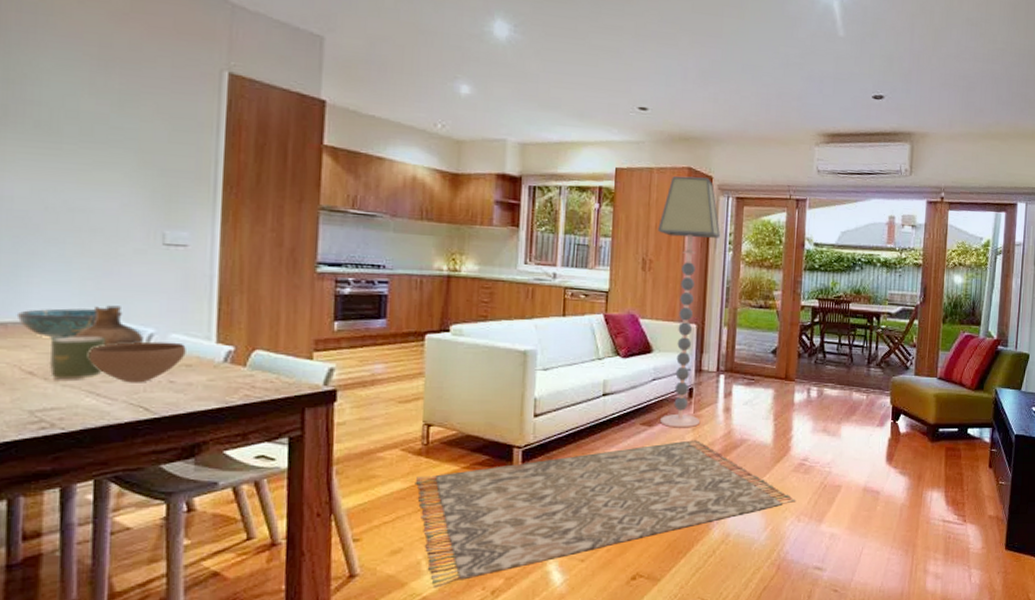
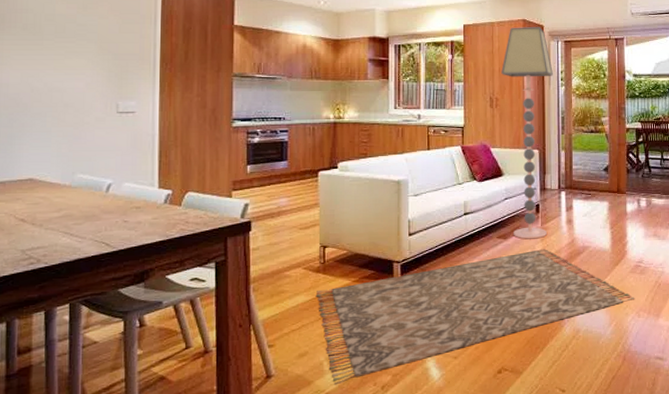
decorative bowl: present [16,308,123,340] -> none [12,167,88,193]
mug: present [49,336,106,380] -> none [35,188,77,224]
vase: present [73,305,143,346] -> none [52,163,104,196]
bowl: present [89,341,186,383] -> none [64,189,136,224]

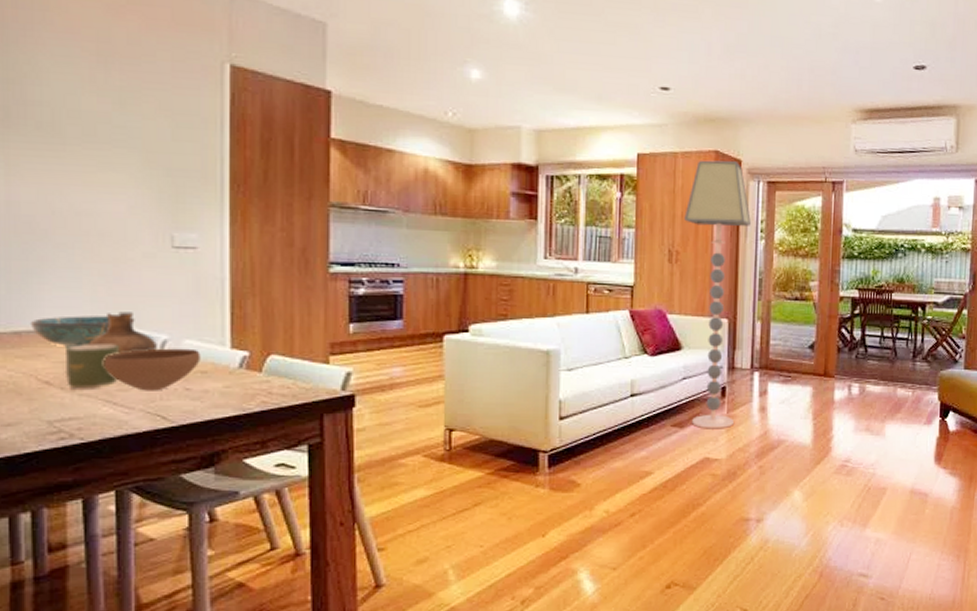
decorative bowl: none [12,167,88,193] -> present [30,316,135,348]
mug: none [35,188,77,224] -> present [64,344,120,389]
vase: none [52,163,104,196] -> present [87,312,157,354]
bowl: none [64,189,136,224] -> present [104,348,200,391]
rug: present [316,249,635,385] -> none [440,442,839,598]

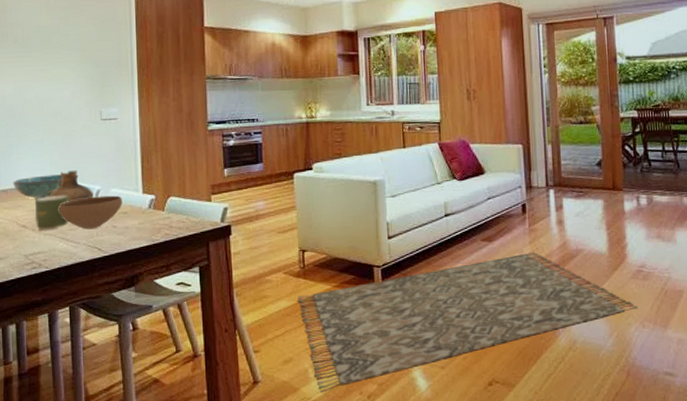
rug: none [440,442,839,598] -> present [298,252,639,393]
floor lamp: present [684,160,751,429] -> none [477,10,536,242]

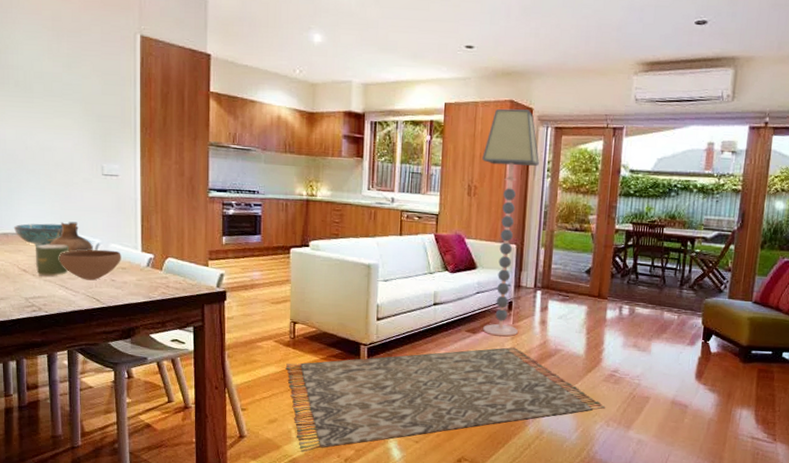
floor lamp: none [477,10,536,242] -> present [482,108,539,337]

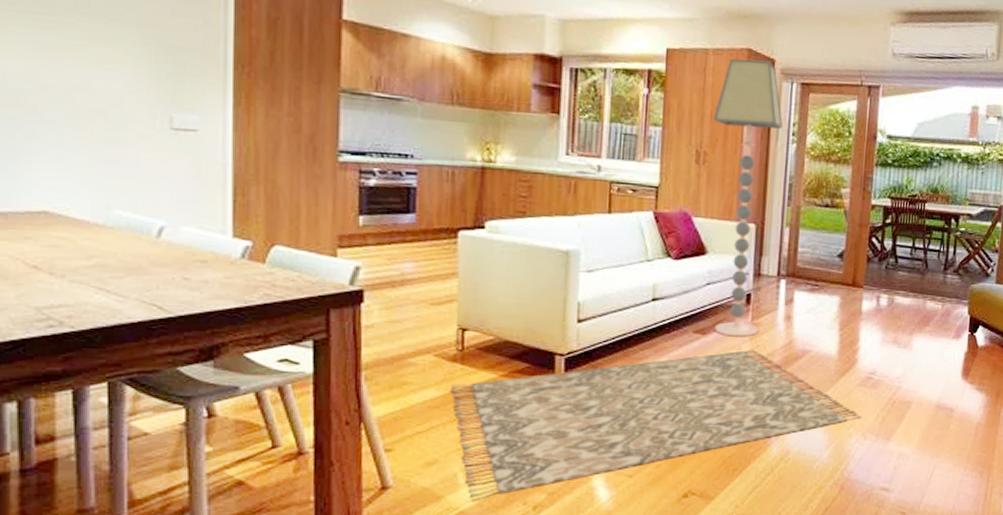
decorative bowl: present [13,223,79,247] -> none [16,197,130,232]
mug: present [35,244,70,277] -> none [54,228,114,276]
vase: present [48,221,93,252] -> none [78,195,154,240]
bowl: present [59,249,121,281] -> none [96,234,200,280]

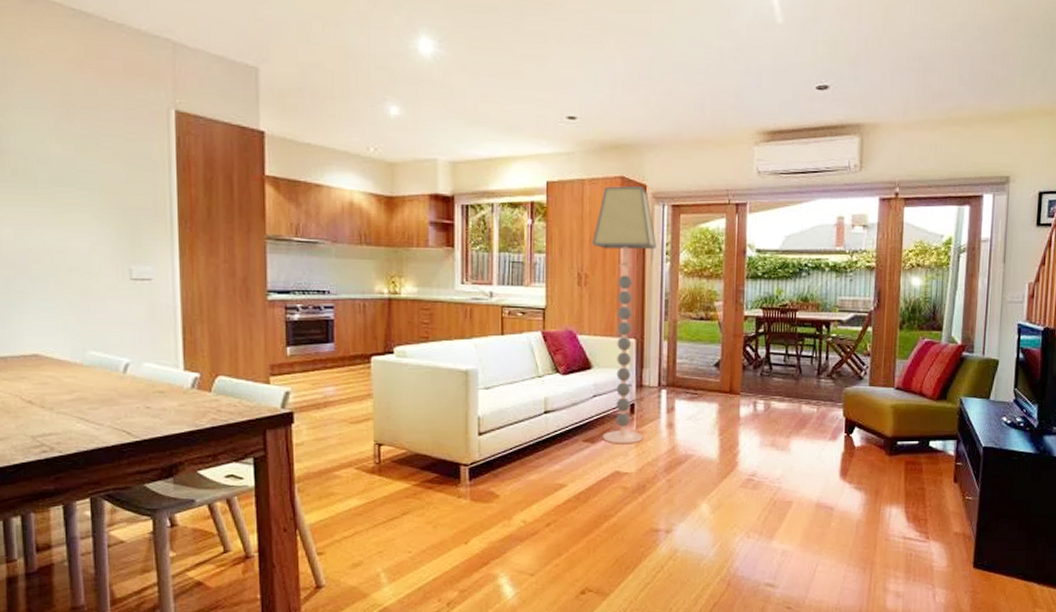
rug: present [451,350,862,502] -> none [371,456,745,599]

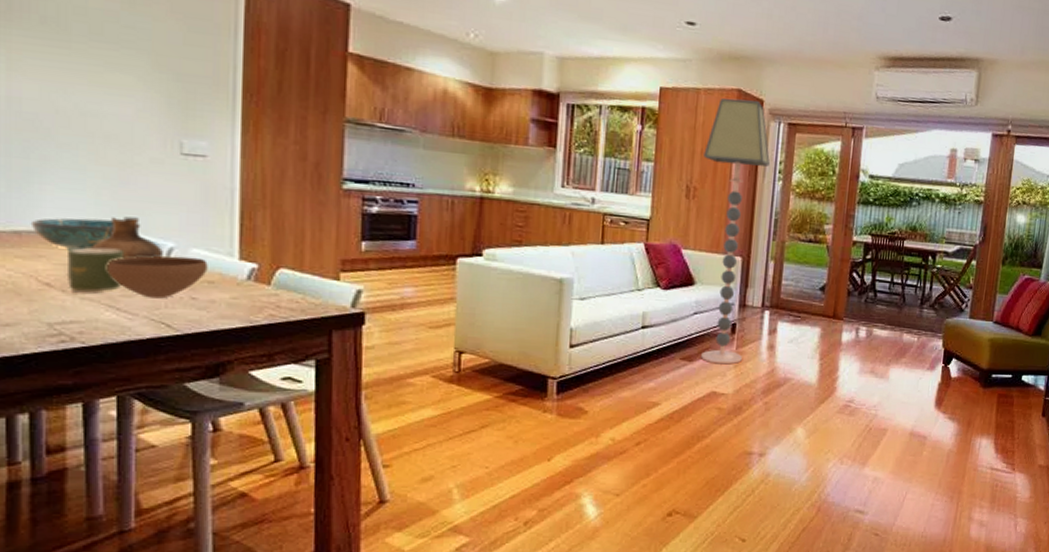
decorative bowl: none [13,342,101,371] -> present [30,218,141,251]
mug: none [44,367,90,408] -> present [66,247,125,293]
vase: none [61,338,121,376] -> present [90,216,163,260]
bowl: none [76,370,158,409] -> present [107,255,208,299]

